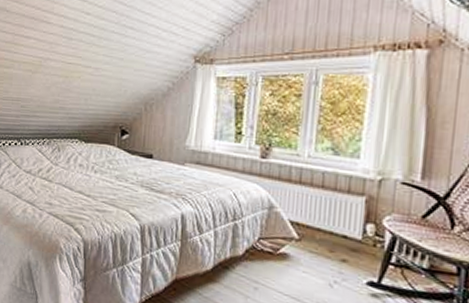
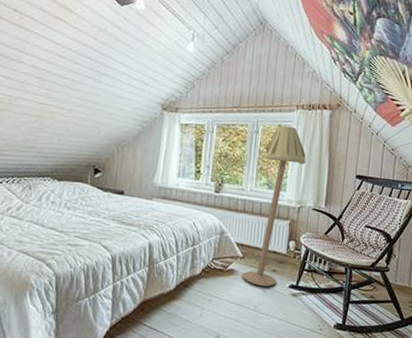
floor lamp: none [298,70,390,280] -> present [242,123,306,286]

